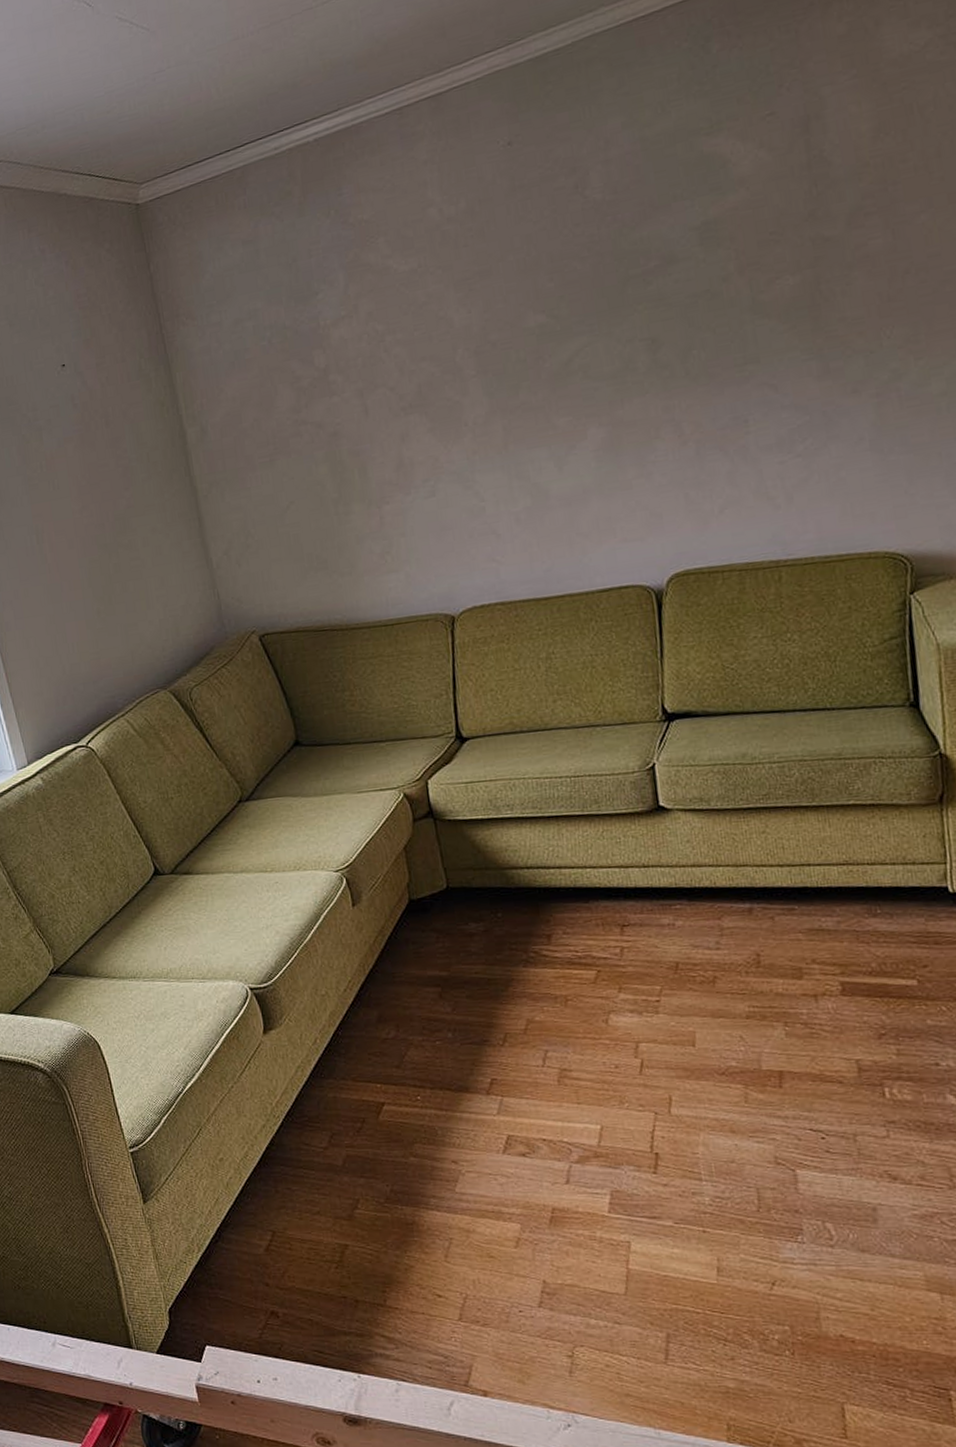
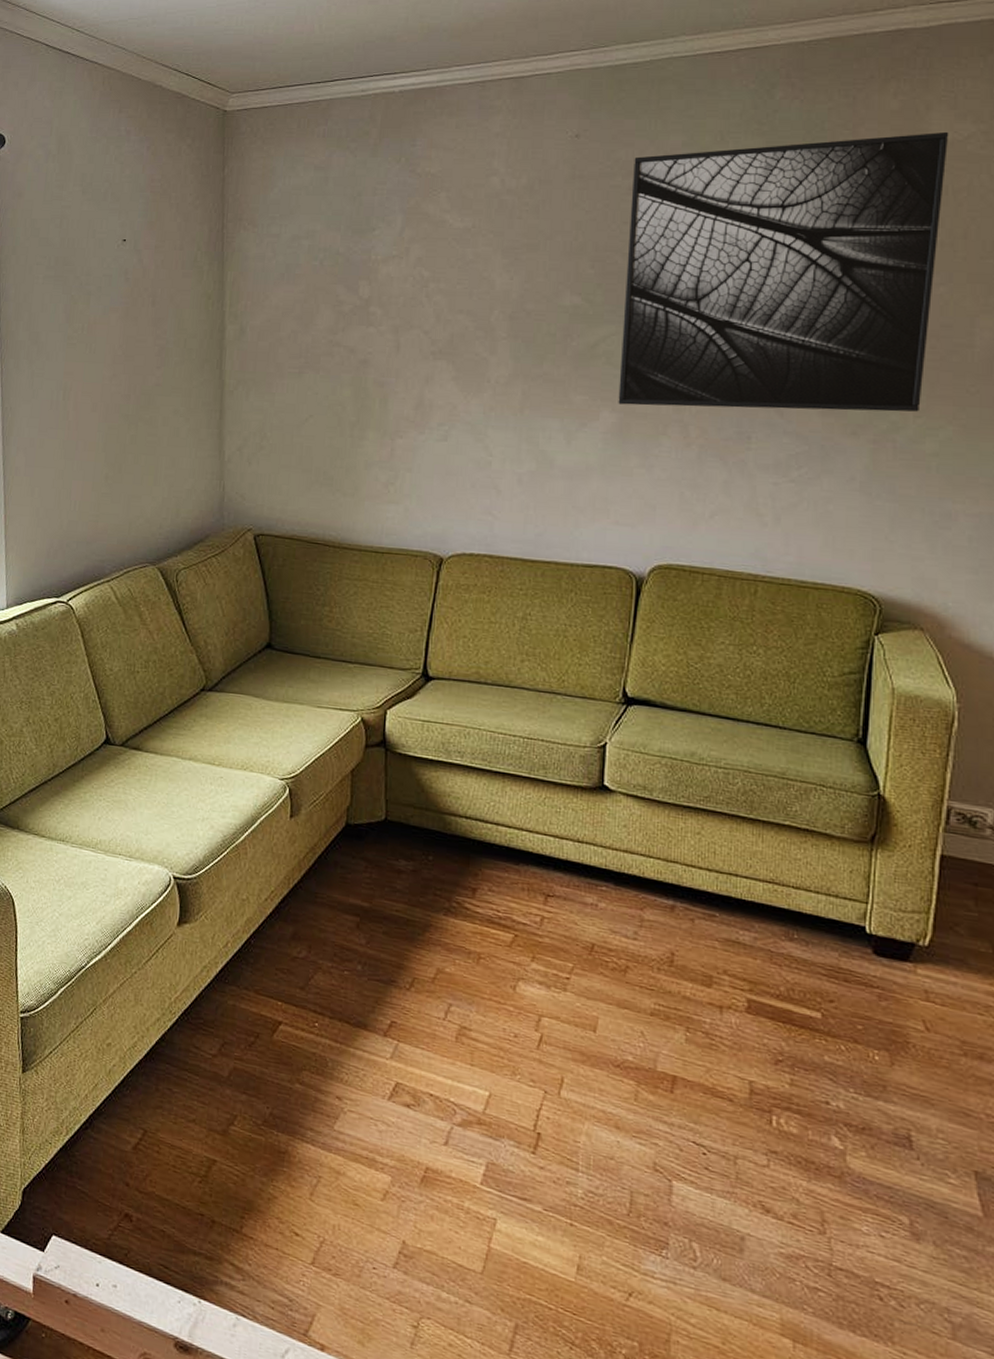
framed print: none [574,44,920,418] -> present [618,131,949,412]

